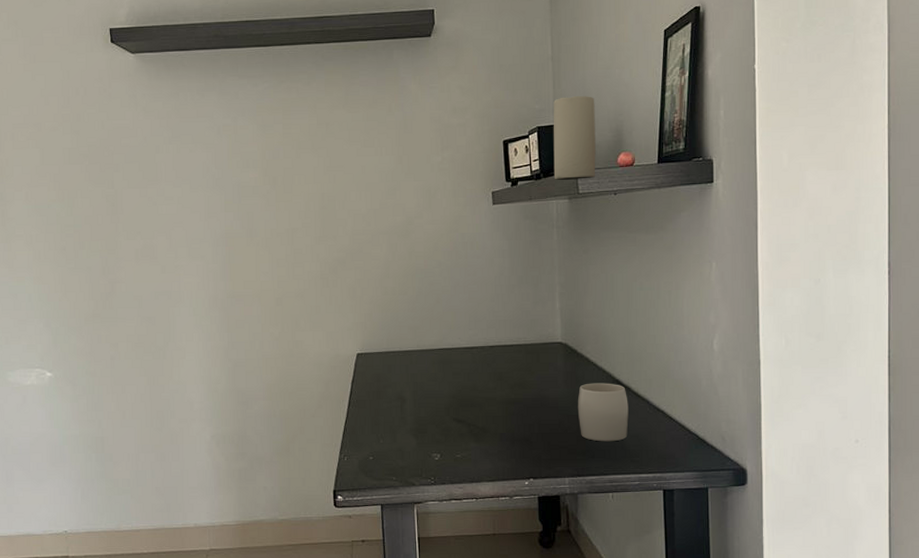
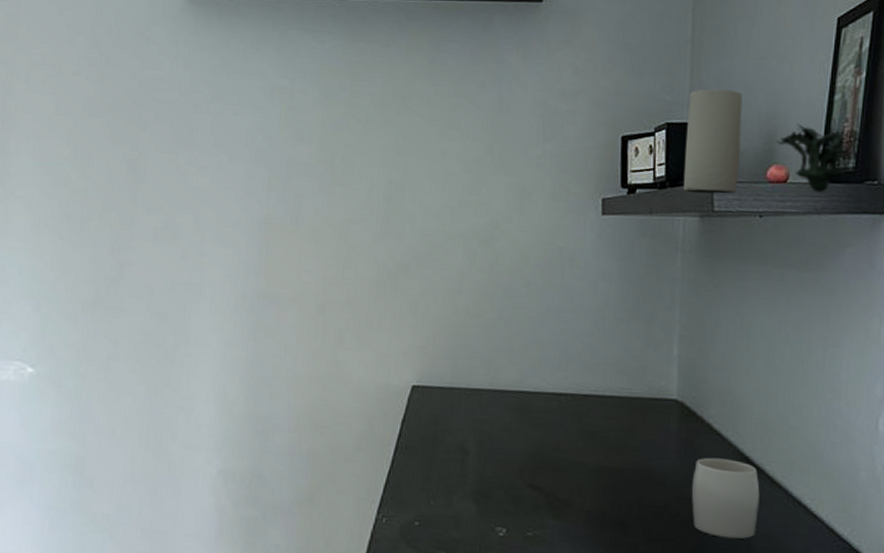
succulent plant: none [623,118,681,172] -> present [777,123,852,193]

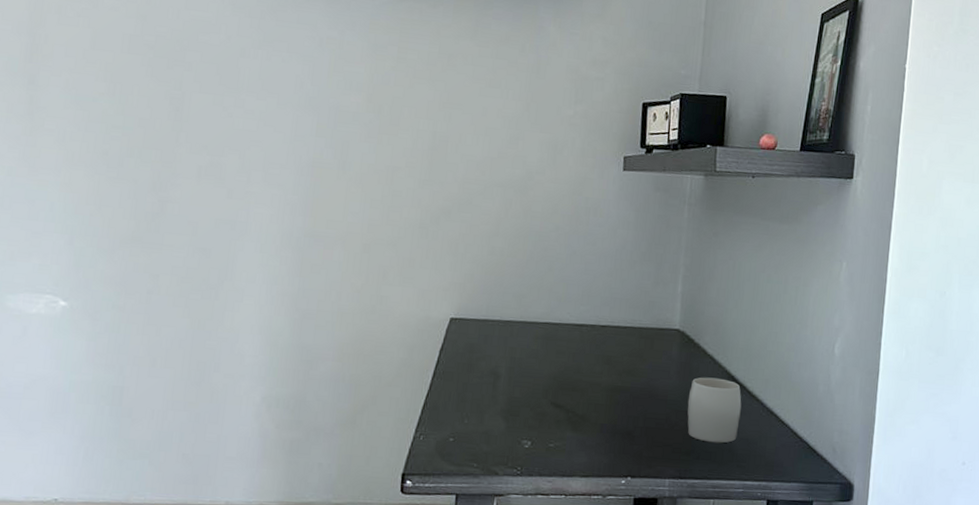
candle: present [683,89,743,194] -> none [692,66,744,157]
succulent plant: present [777,123,852,193] -> none [769,100,826,160]

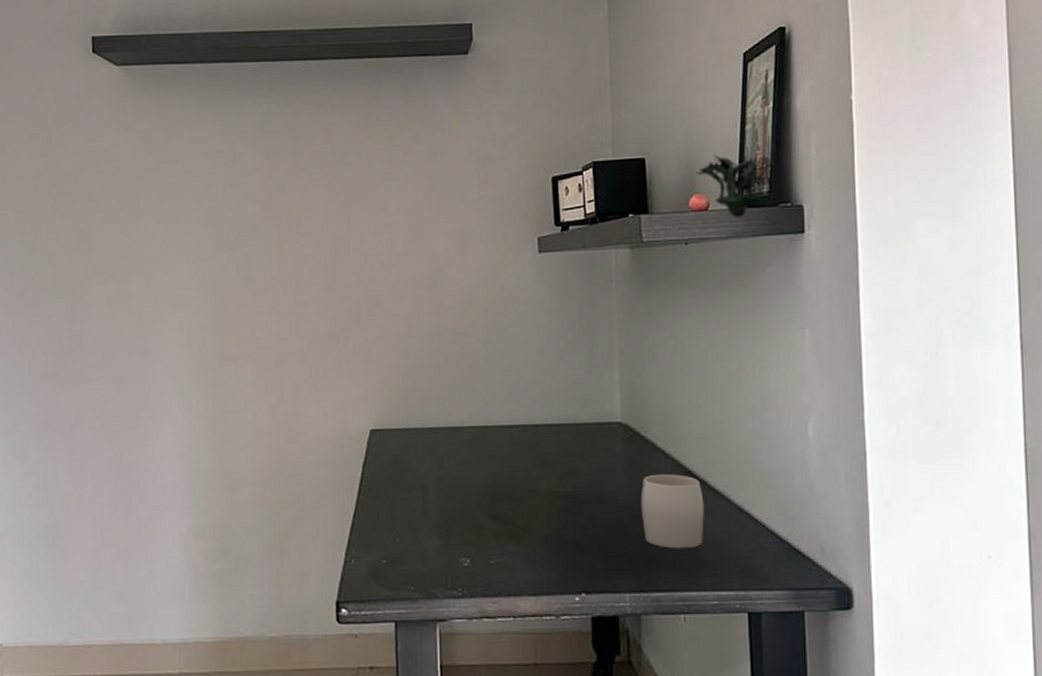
succulent plant: none [769,100,826,160] -> present [696,154,765,218]

